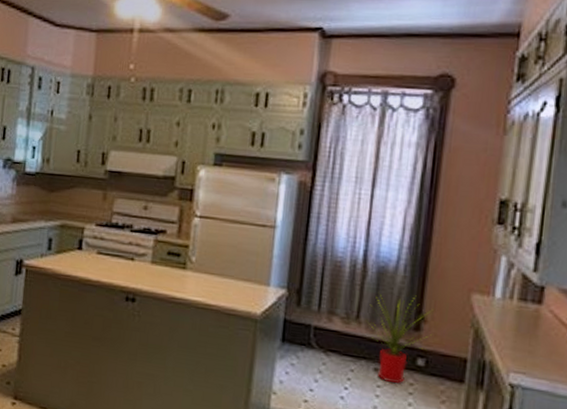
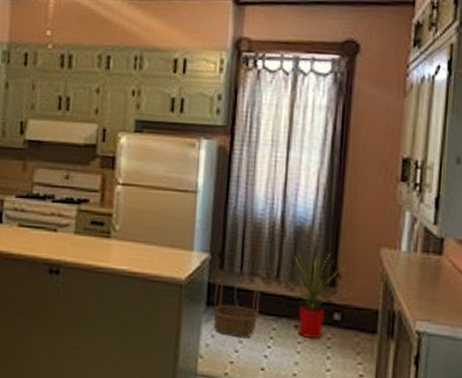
basket: none [288,314,339,377] -> present [213,277,260,337]

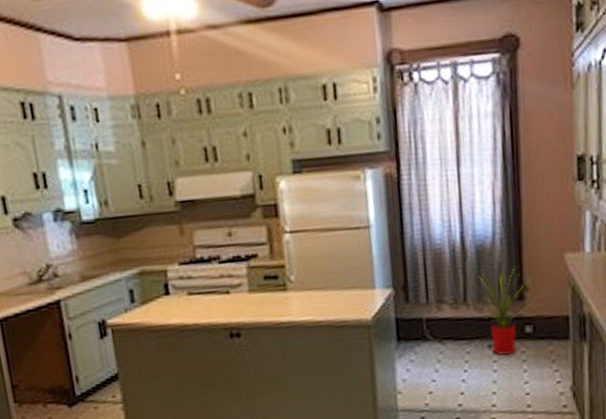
basket: present [213,277,260,337] -> none [403,310,452,366]

